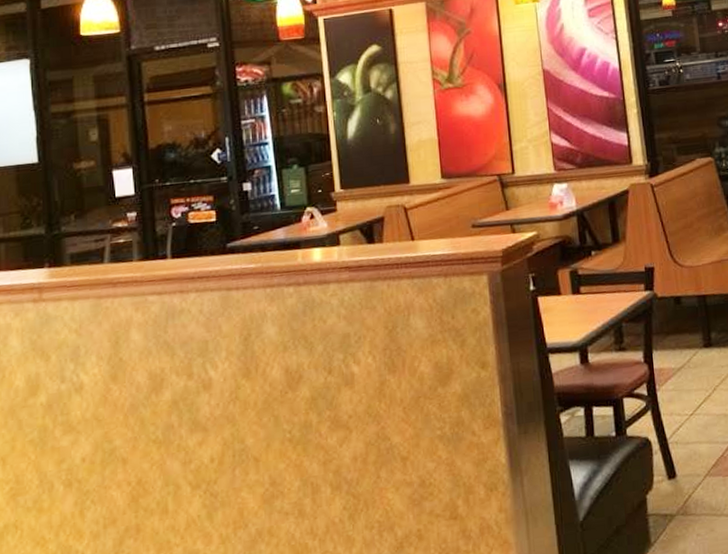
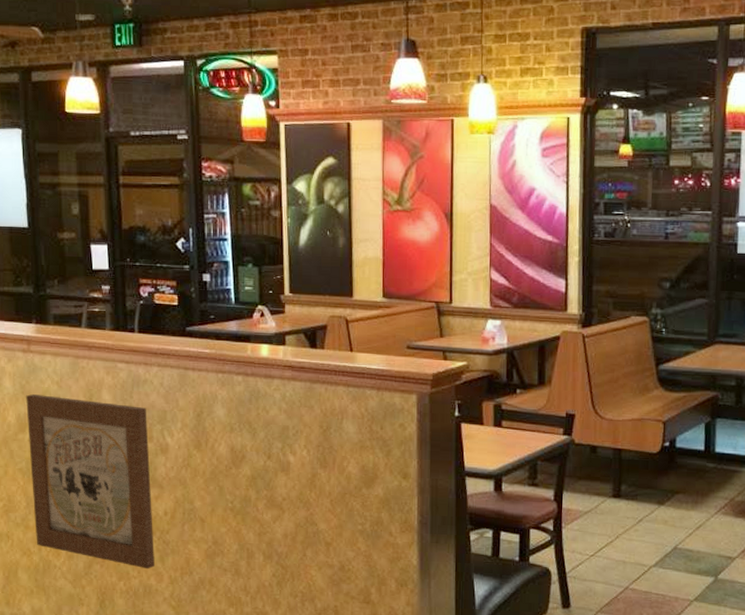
wall art: none [38,341,201,533] -> present [26,394,154,570]

